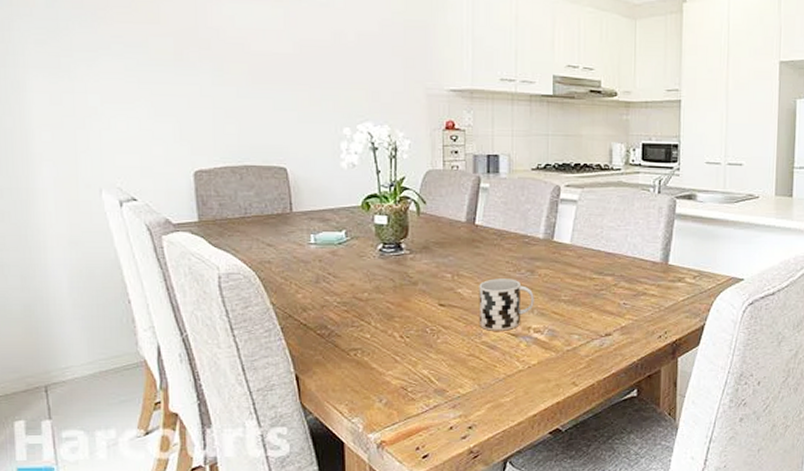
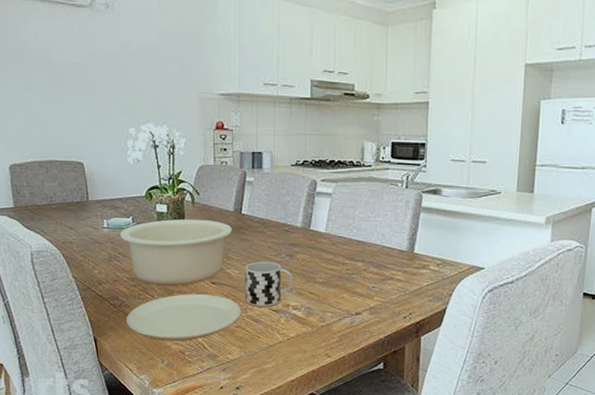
bowl: none [330,231,464,311] -> present [120,219,232,286]
plate: none [336,319,474,376] -> present [126,294,241,341]

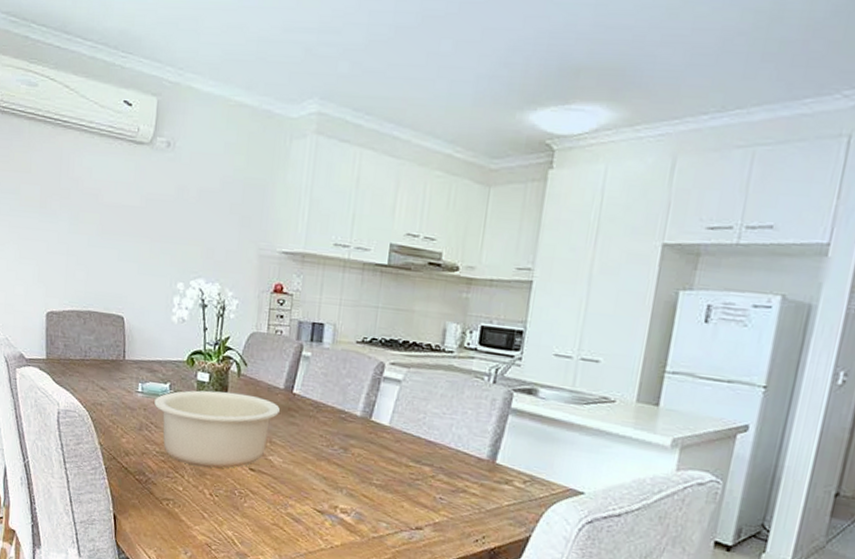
plate: present [126,294,241,341] -> none [150,478,280,533]
cup: present [245,261,293,307] -> none [286,450,345,506]

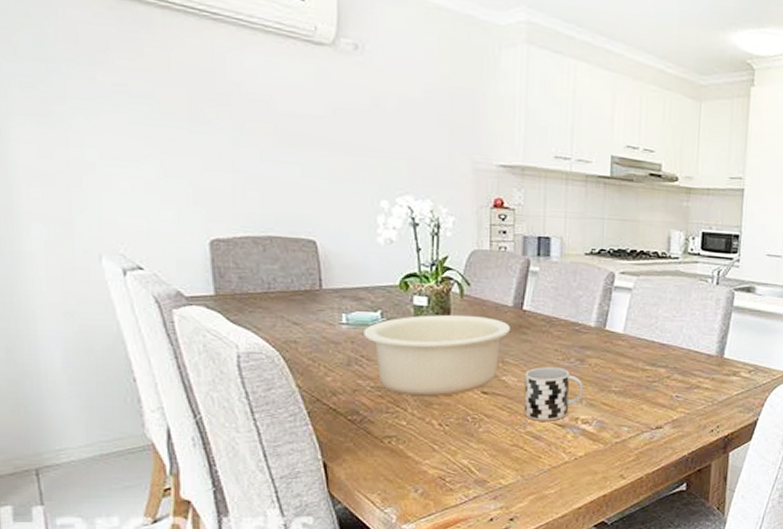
cup: none [286,450,345,506] -> present [523,367,583,421]

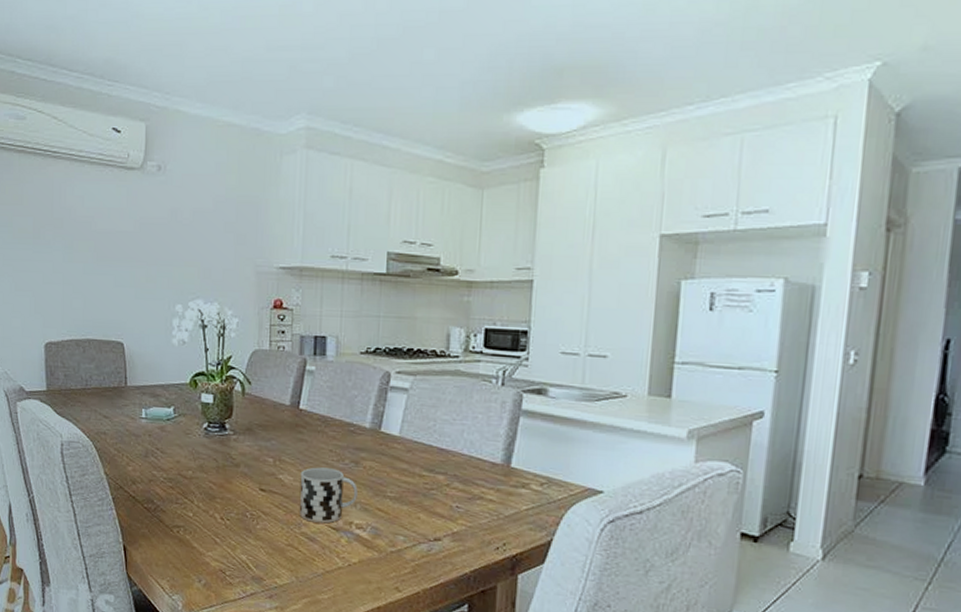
bowl: present [364,314,510,397] -> none [159,411,287,491]

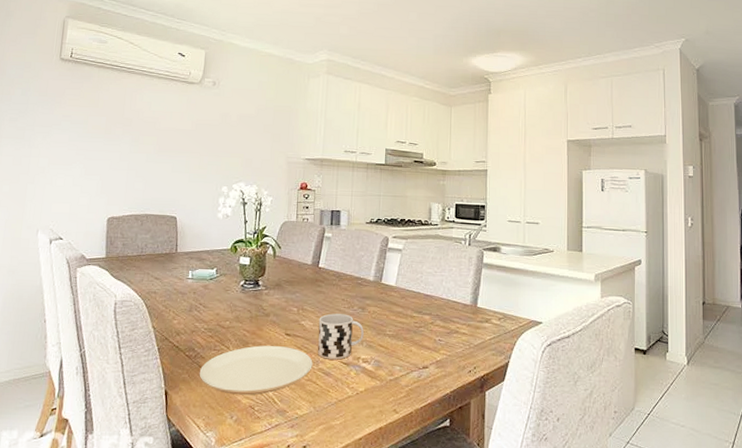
plate: none [160,501,294,558] -> present [199,345,313,395]

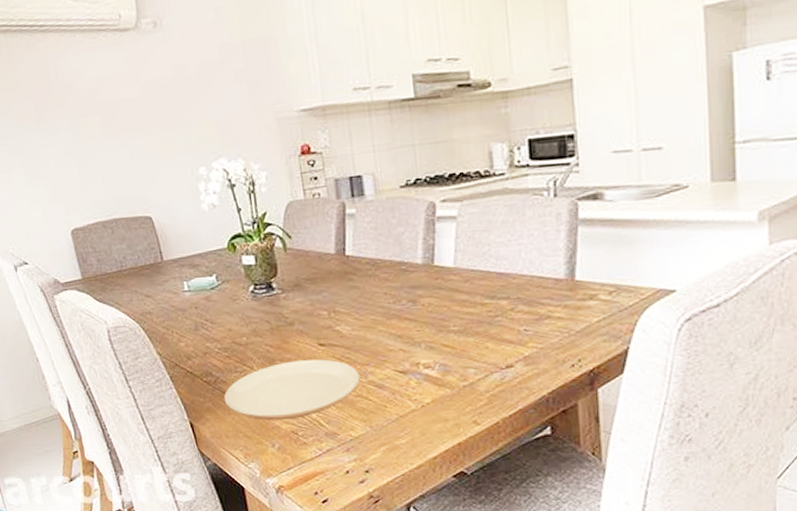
cup: present [317,313,364,360] -> none [357,311,421,369]

